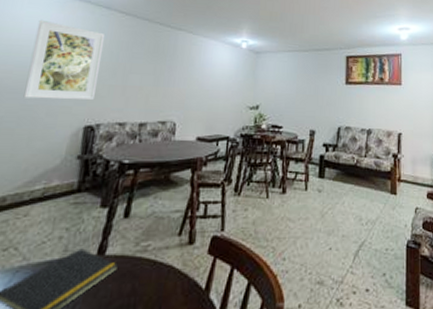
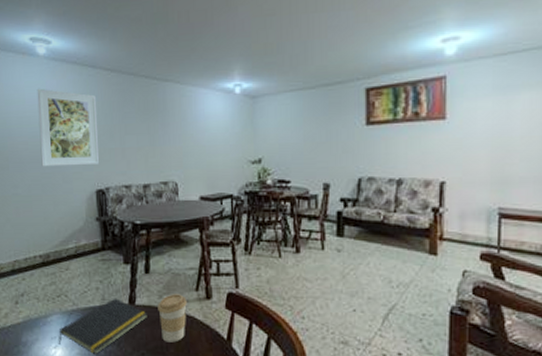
coffee cup: none [130,240,167,299] -> present [158,294,187,343]

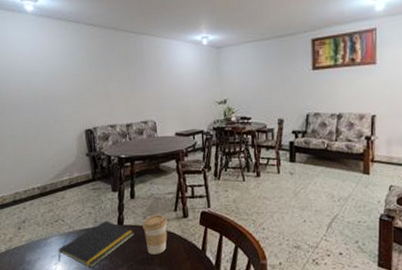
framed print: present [37,88,99,167] -> none [27,41,86,111]

